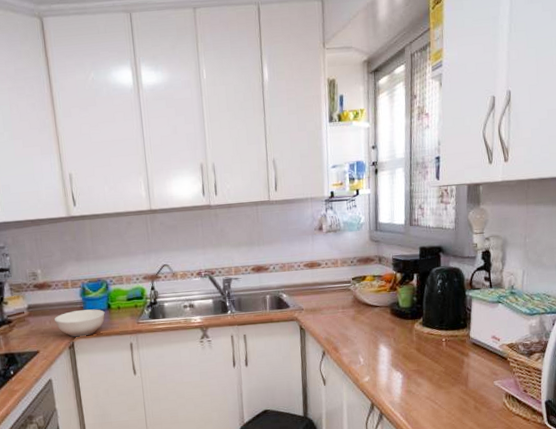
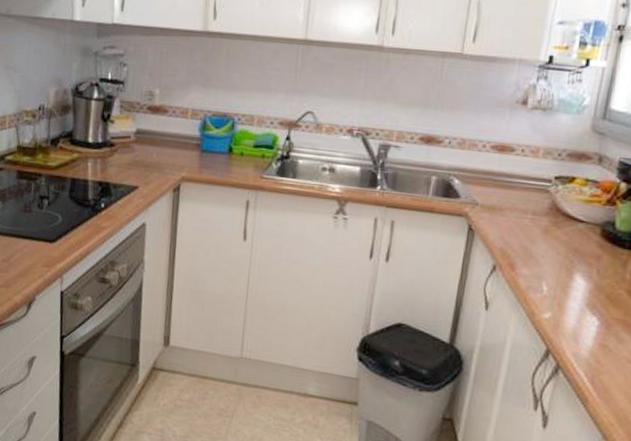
bowl: present [54,309,105,337] -> none [162,146,224,181]

